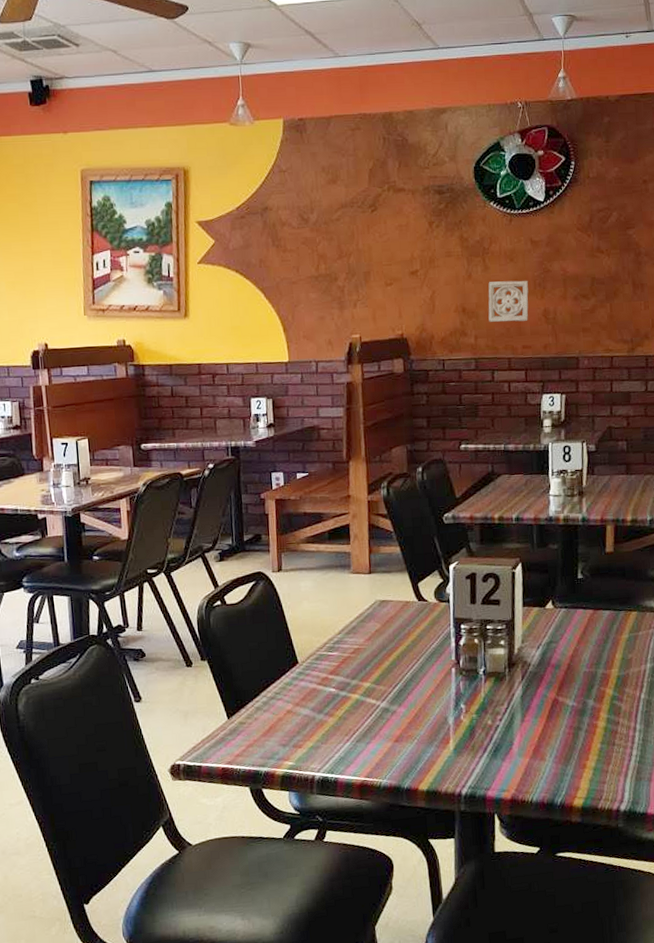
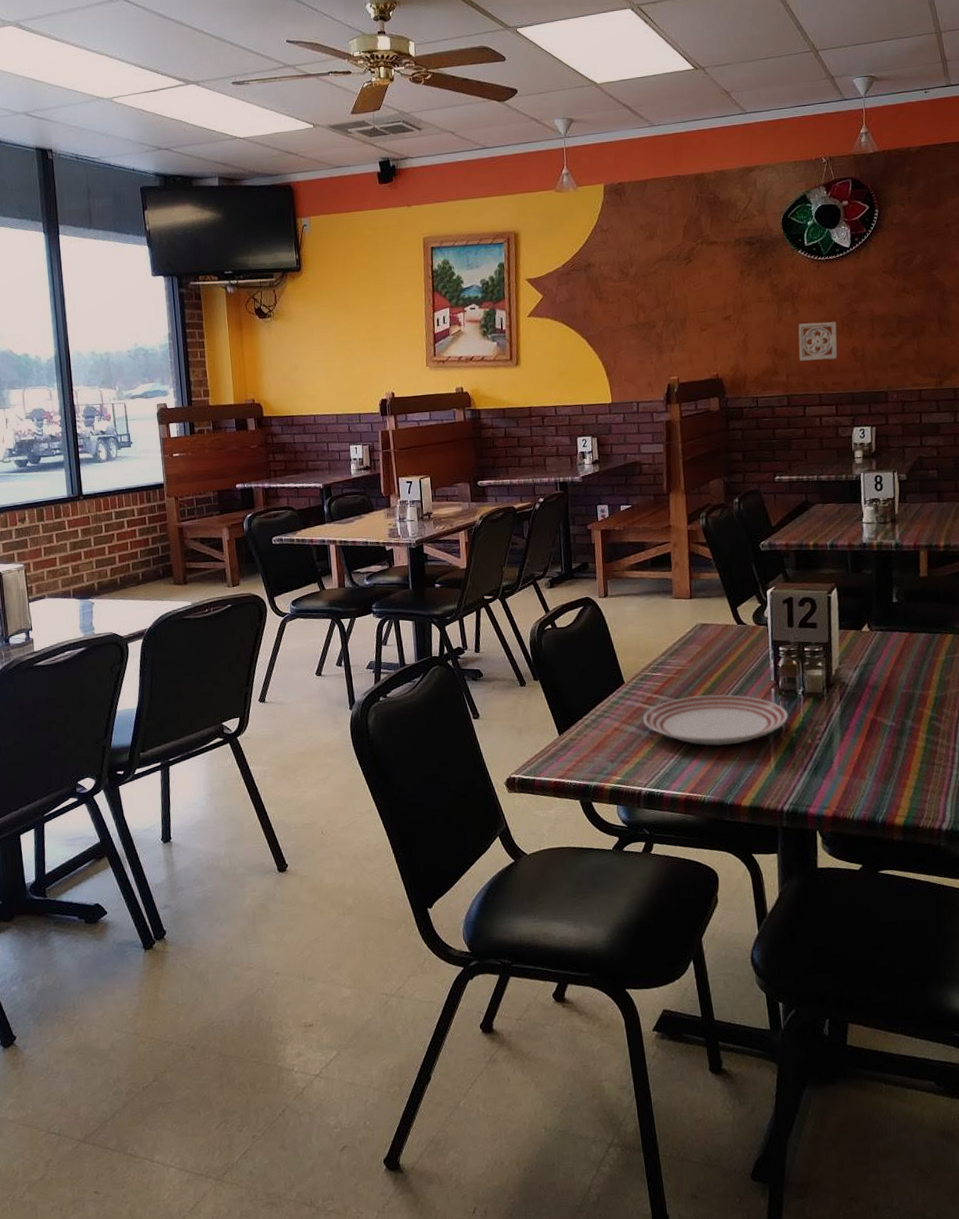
dinner plate: none [317,675,469,728] -> present [642,694,789,746]

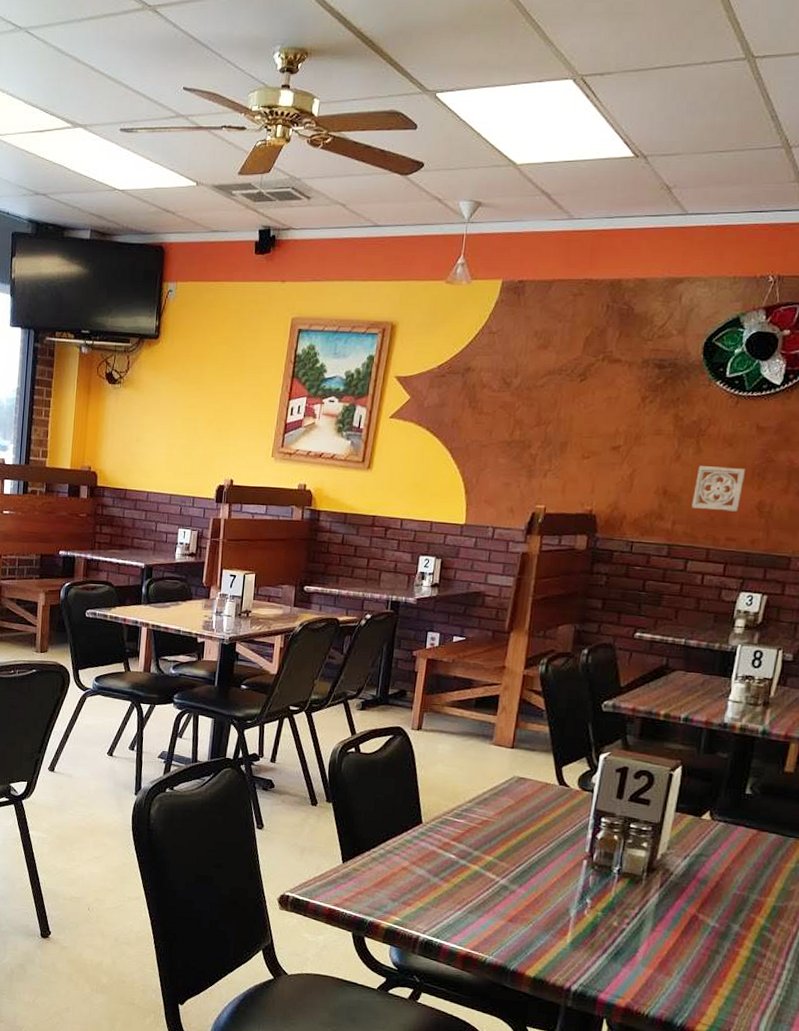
dinner plate: present [642,694,789,746] -> none [434,850,598,910]

